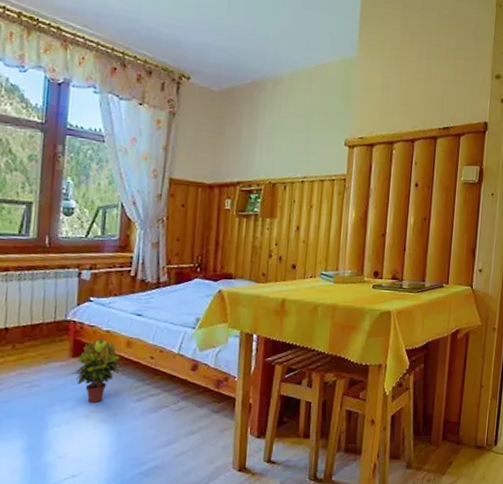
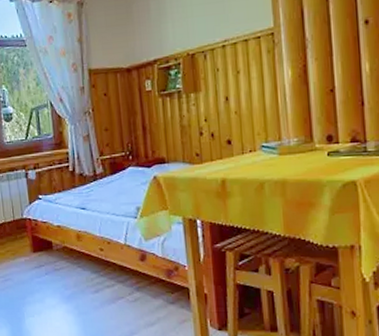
potted plant: present [74,338,120,403] -> none [37,233,76,295]

